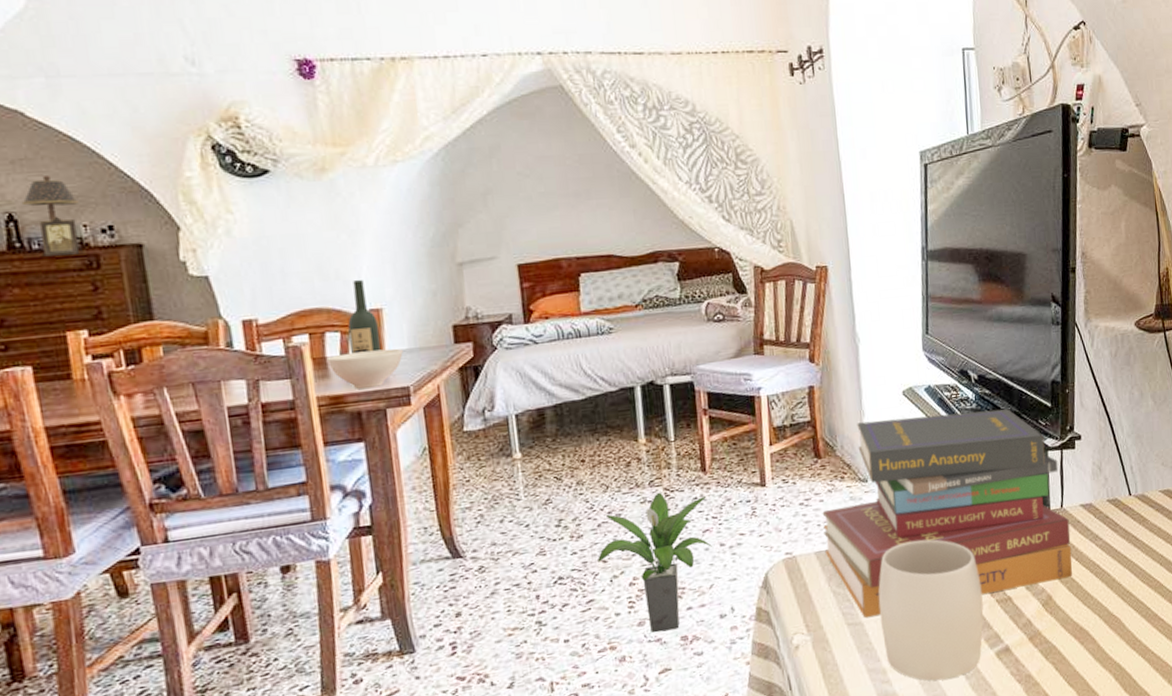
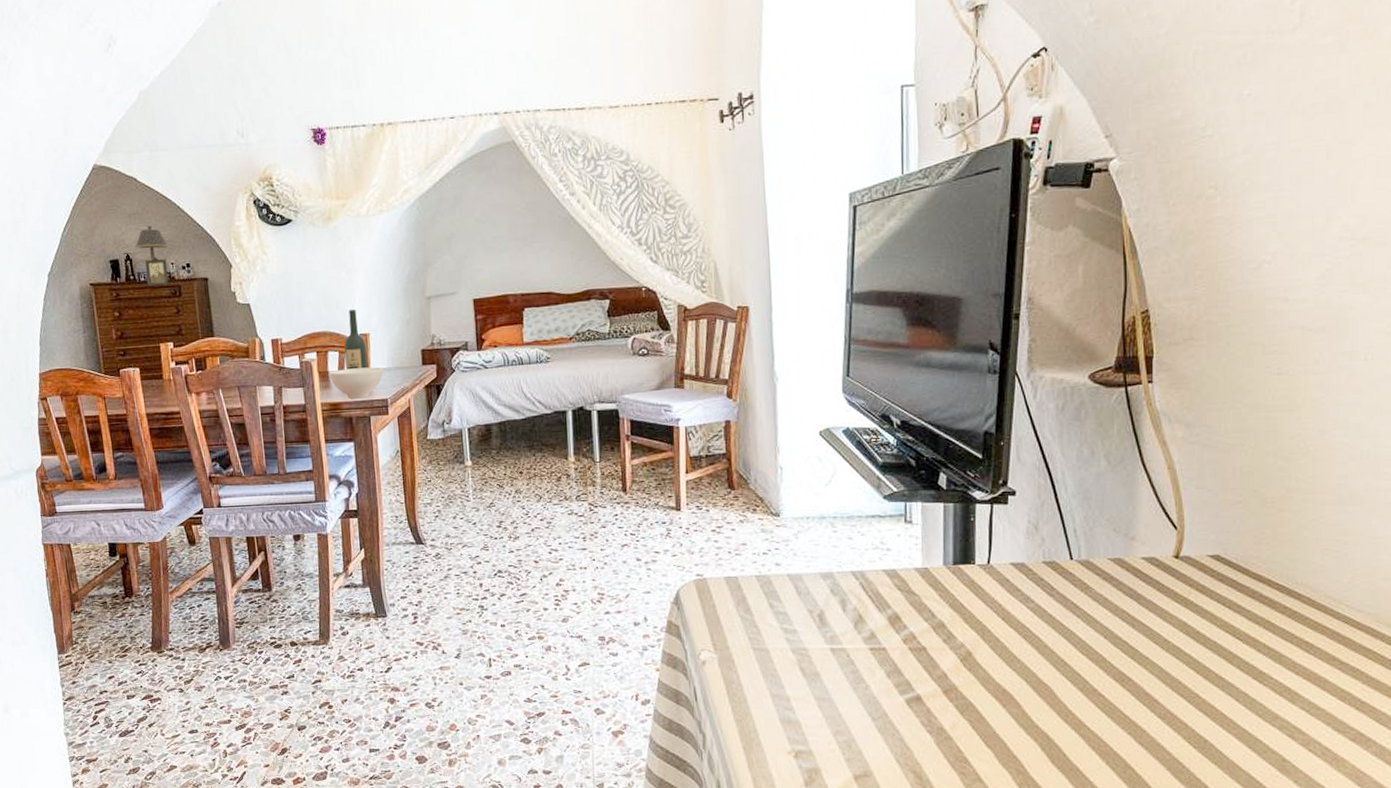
potted plant: present [598,492,714,632] -> none [530,506,631,630]
books: present [822,409,1072,618] -> none [733,456,998,645]
mug: present [878,539,984,681] -> none [785,578,895,717]

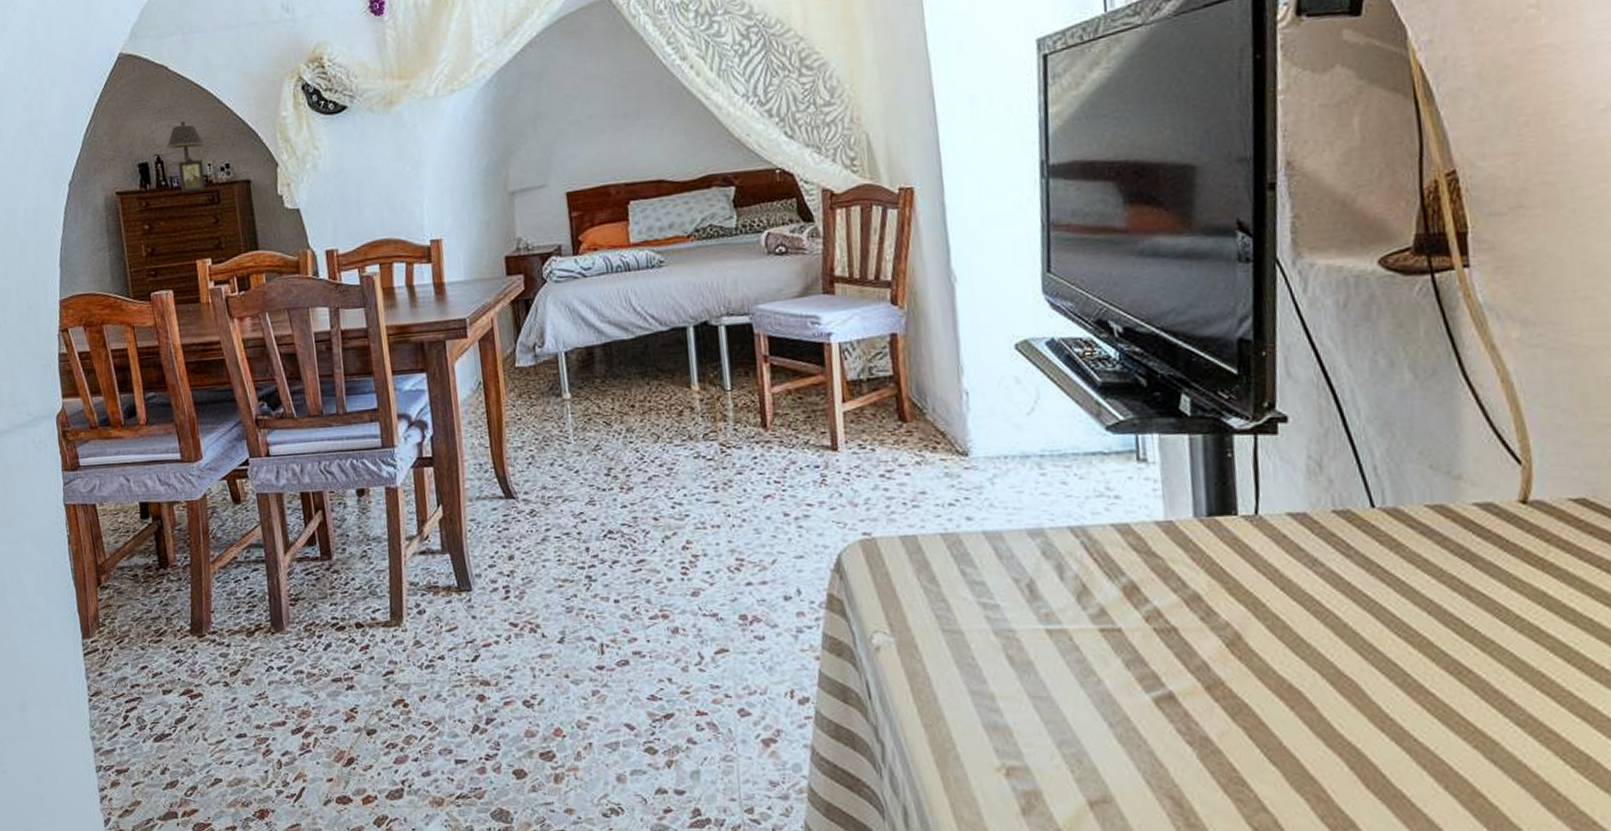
bowl: present [328,367,384,400] -> none [394,279,460,321]
wine bottle: present [344,310,368,370] -> none [412,211,440,285]

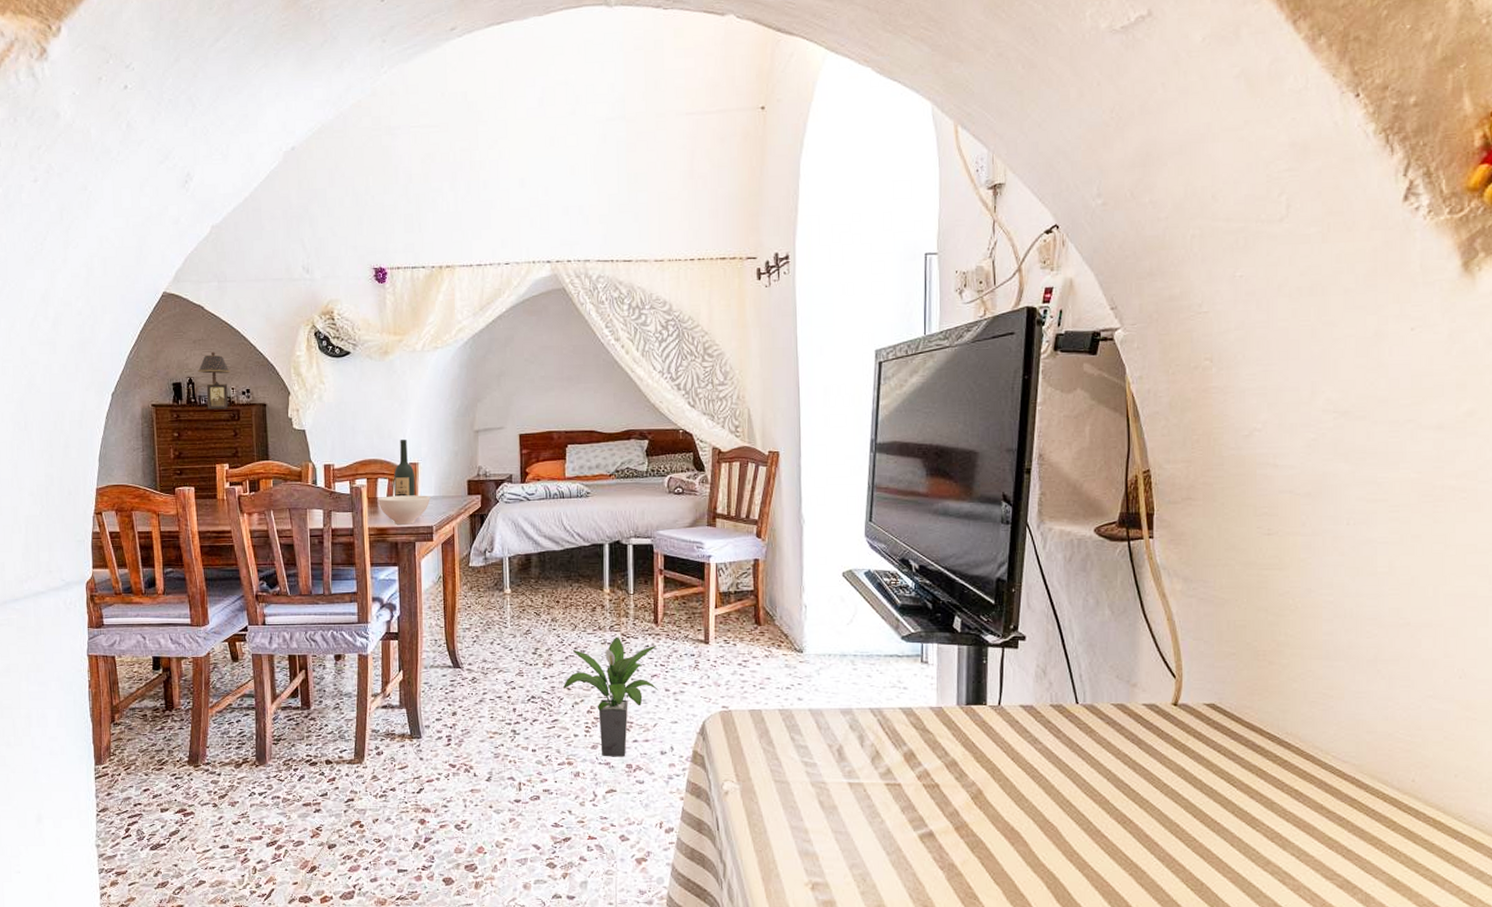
bowl: none [394,279,460,321] -> present [377,495,430,525]
wine bottle: none [412,211,440,285] -> present [394,440,416,497]
potted plant: none [648,447,776,606] -> present [563,636,660,757]

